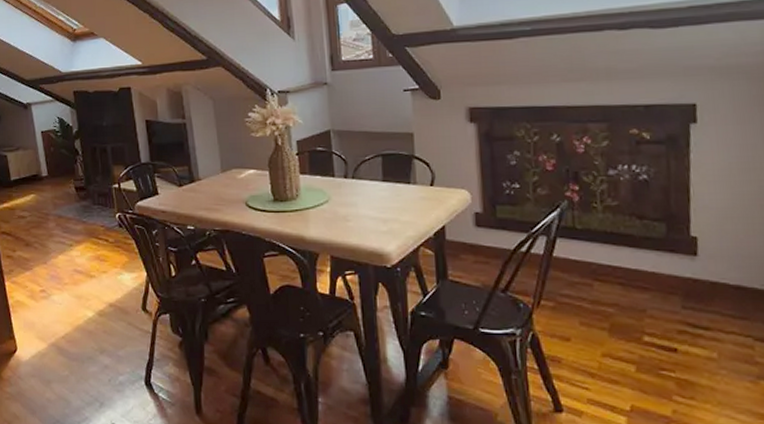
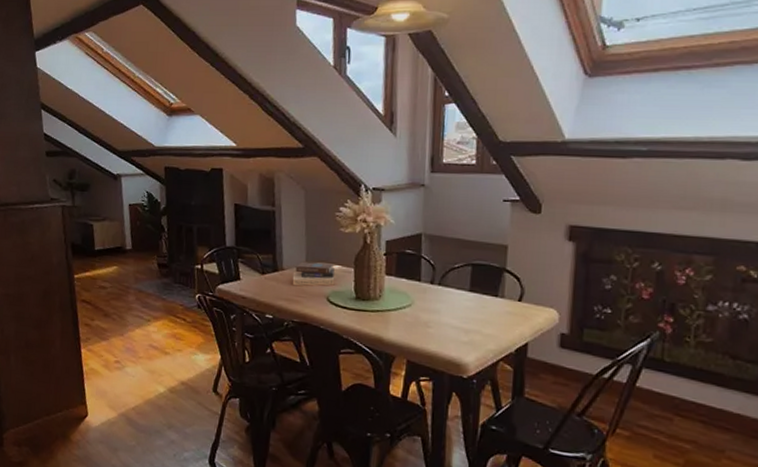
books: none [209,169,252,195] -> present [292,261,336,286]

